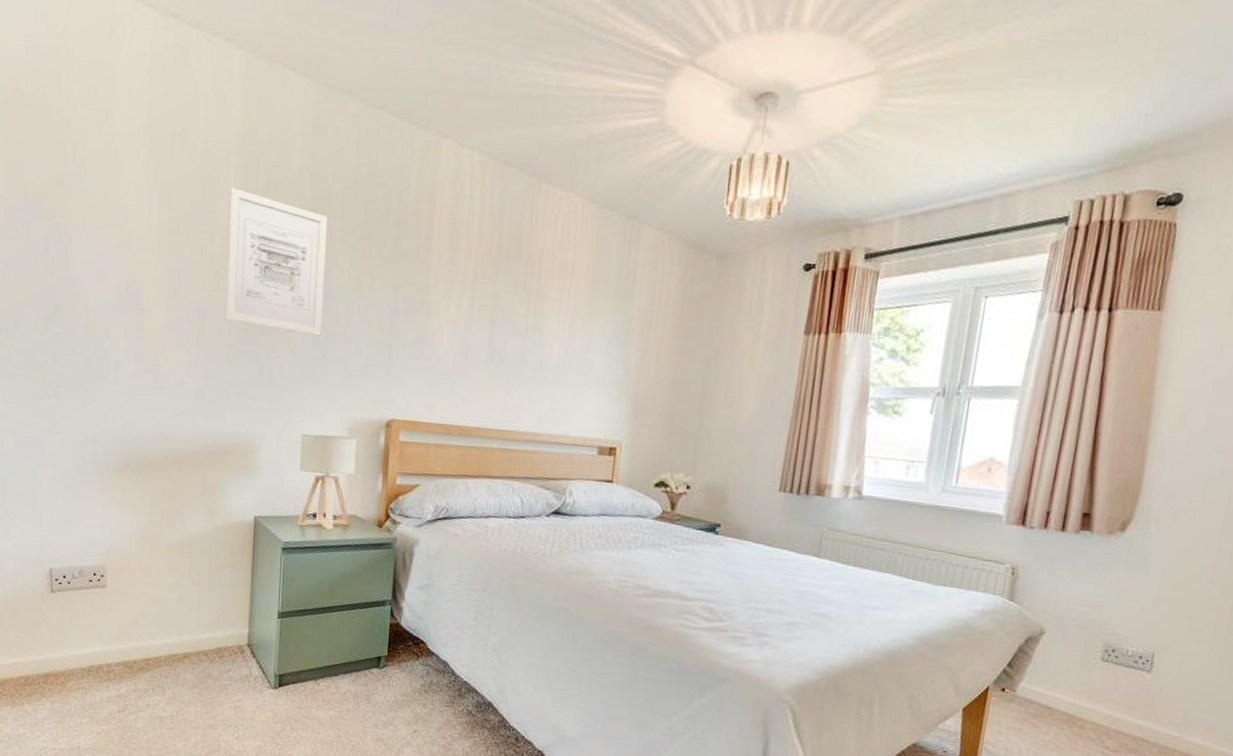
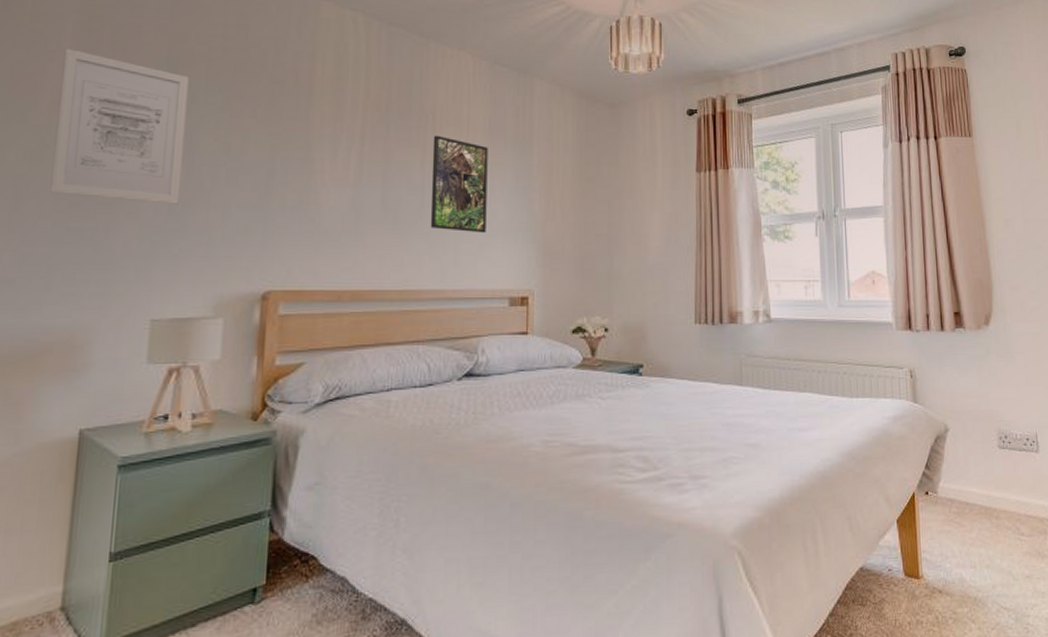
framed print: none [530,281,590,383] -> present [430,135,488,233]

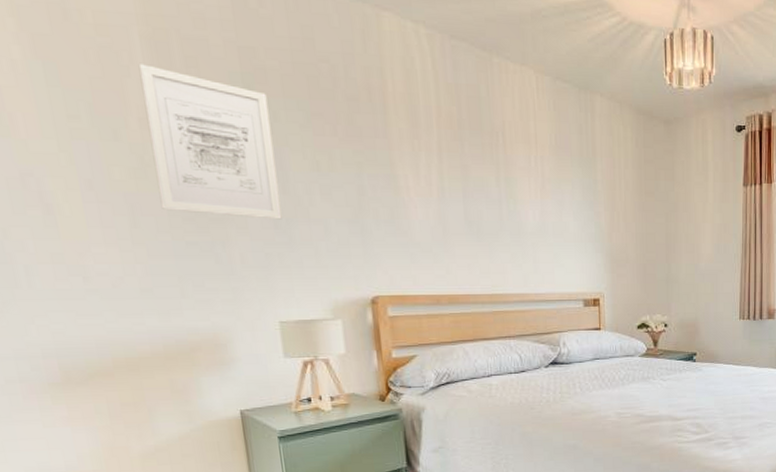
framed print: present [430,135,488,233] -> none [505,152,560,244]

